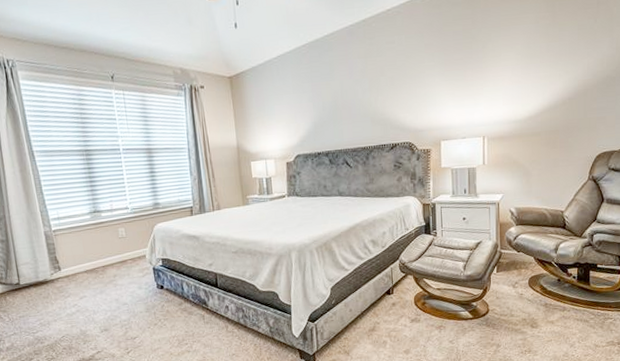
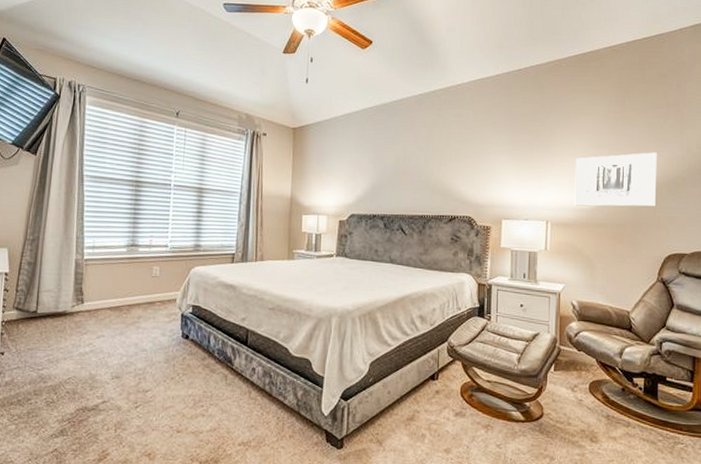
wall art: none [508,54,587,118] -> present [574,152,657,207]

